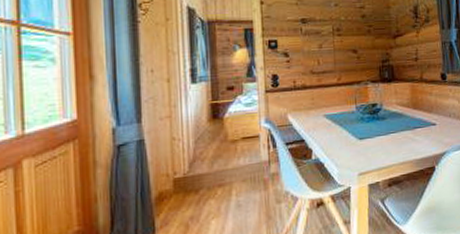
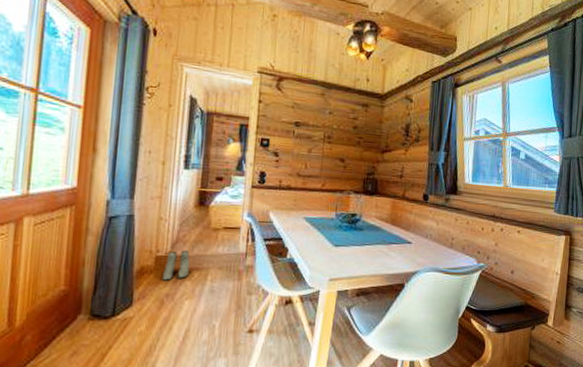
boots: none [183,167,211,203] -> present [162,250,190,281]

